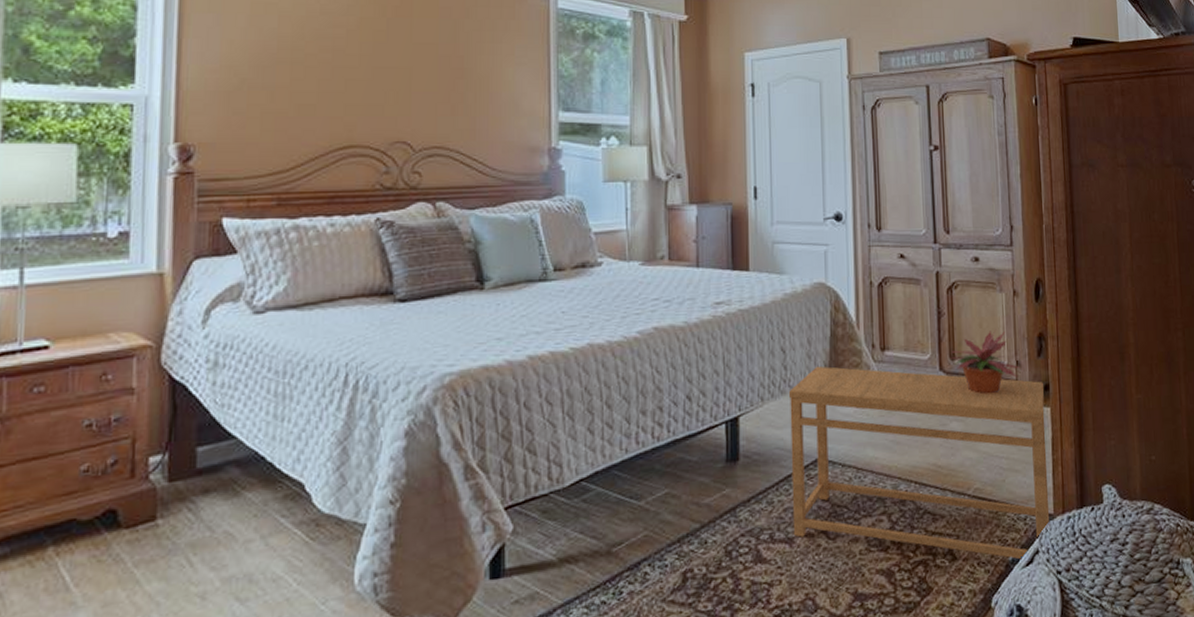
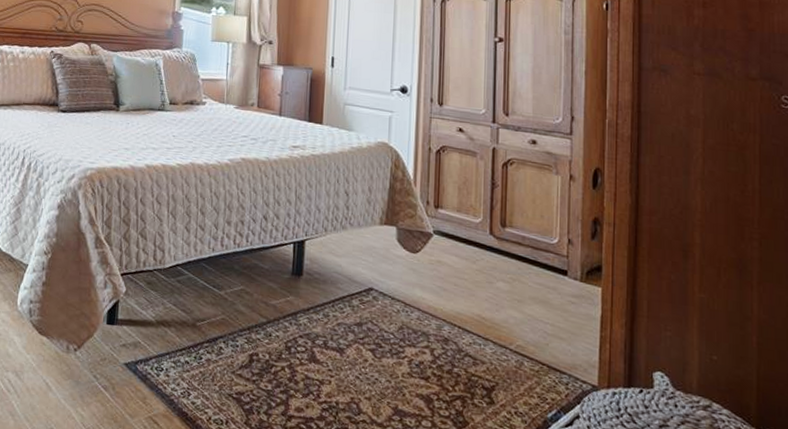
side table: present [788,366,1050,560] -> none [344,211,597,420]
potted plant: present [950,329,1021,395] -> none [501,207,572,265]

